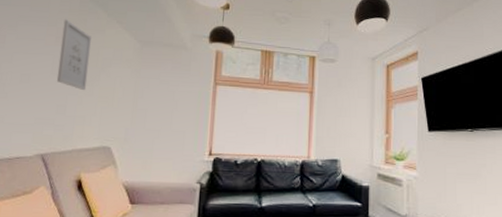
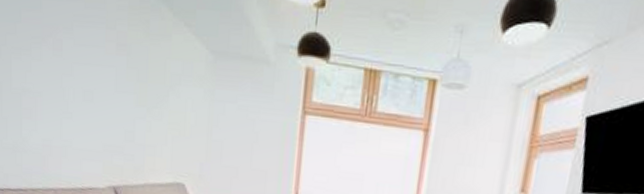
wall art: present [56,19,92,90] -> none [121,19,156,113]

